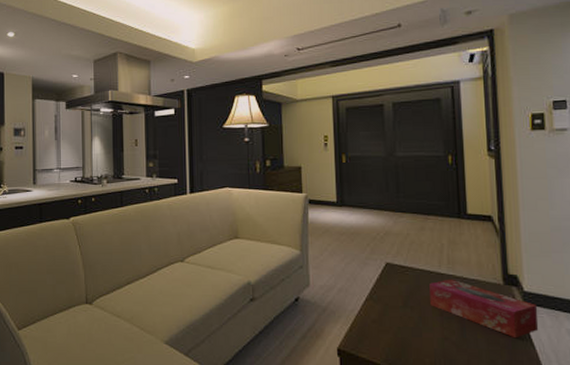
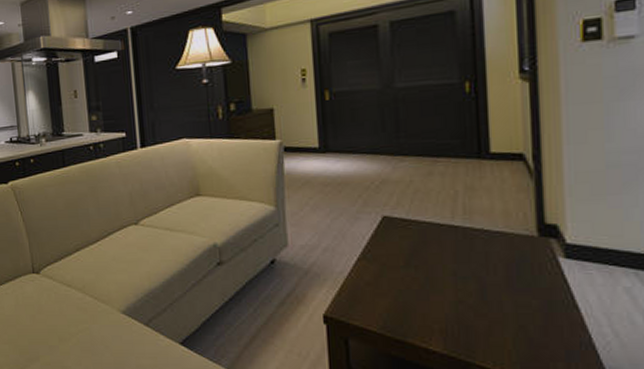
tissue box: present [429,279,539,339] -> none [439,232,586,300]

